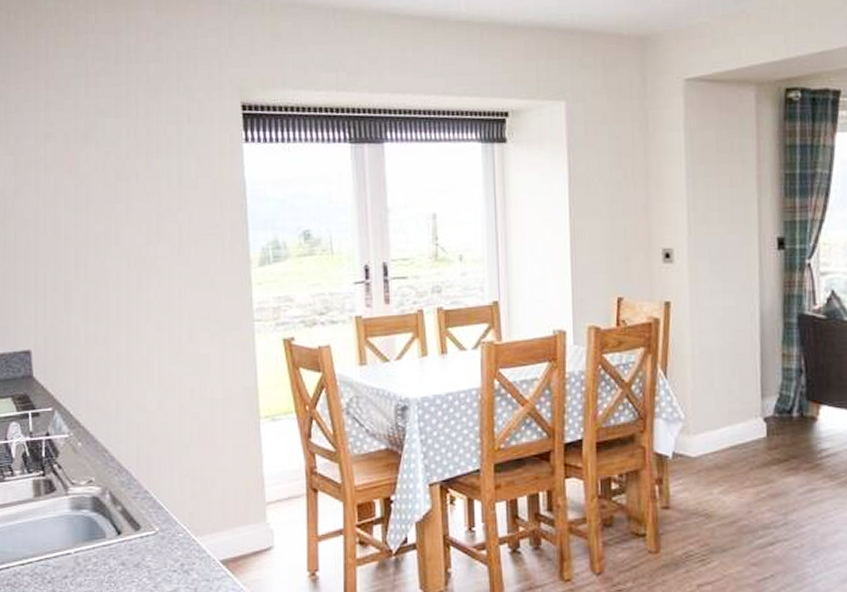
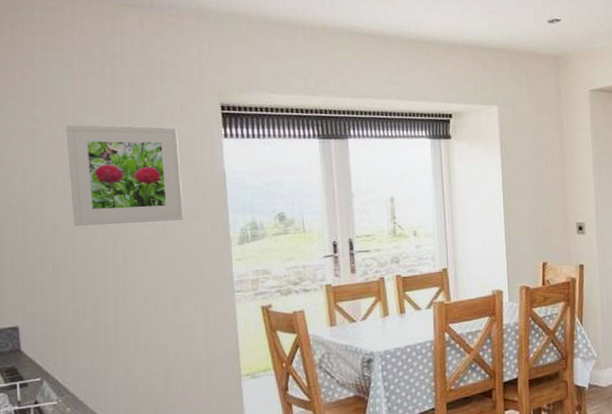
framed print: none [80,128,201,242] -> present [66,124,185,227]

